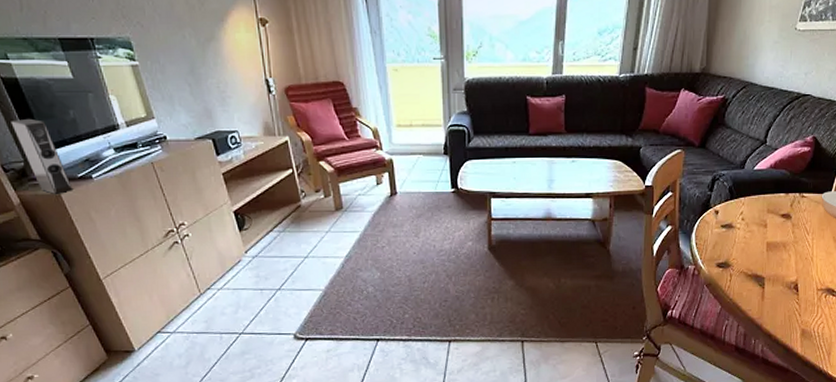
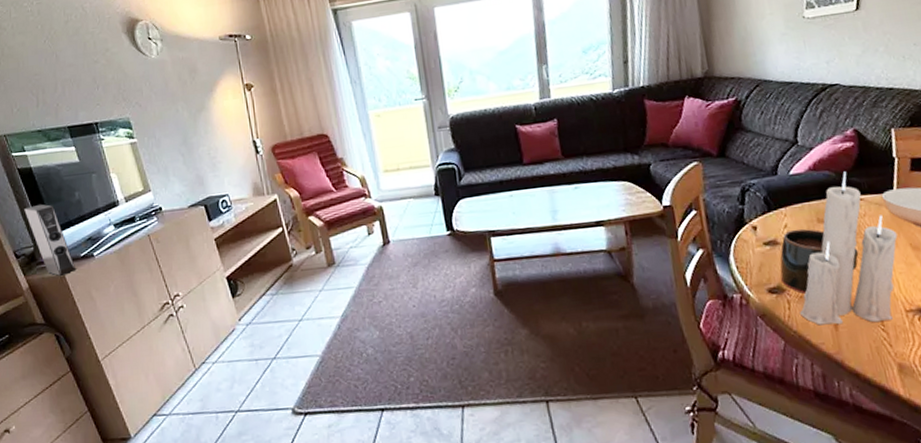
mug: none [729,216,793,269] -> present [779,229,859,293]
candle: none [738,172,826,297] -> present [800,171,898,326]

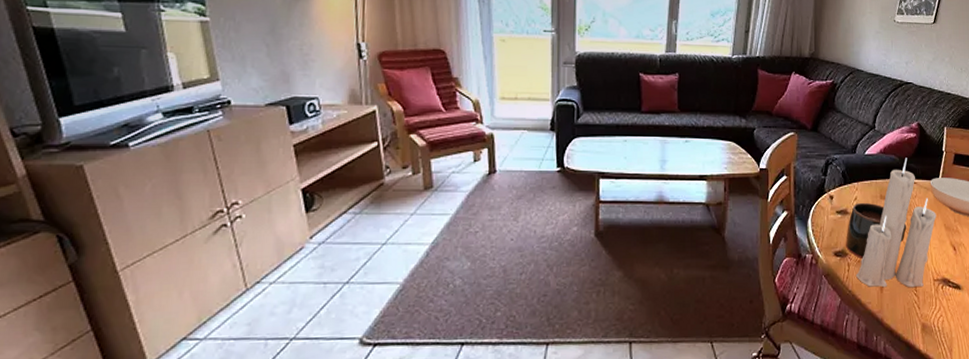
speaker: present [24,204,77,277] -> none [34,74,101,166]

